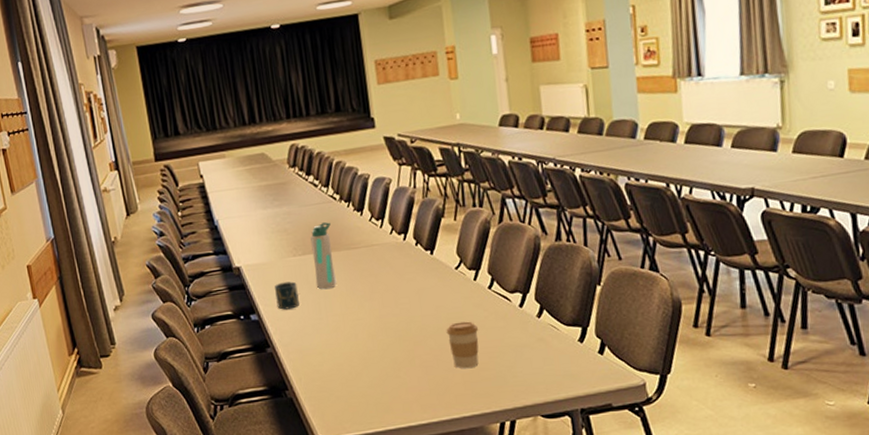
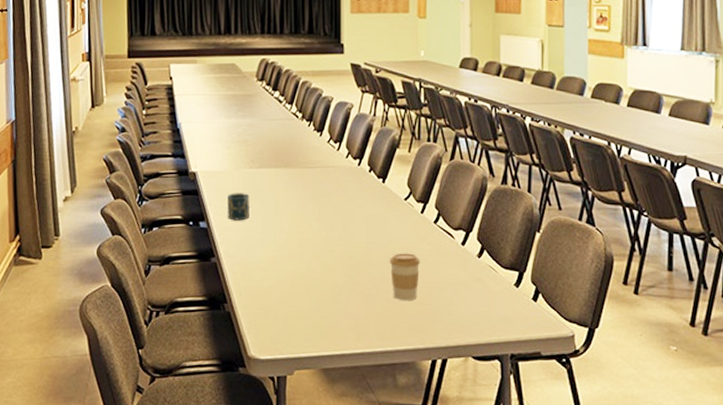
water bottle: present [310,222,337,290] -> none [268,139,290,205]

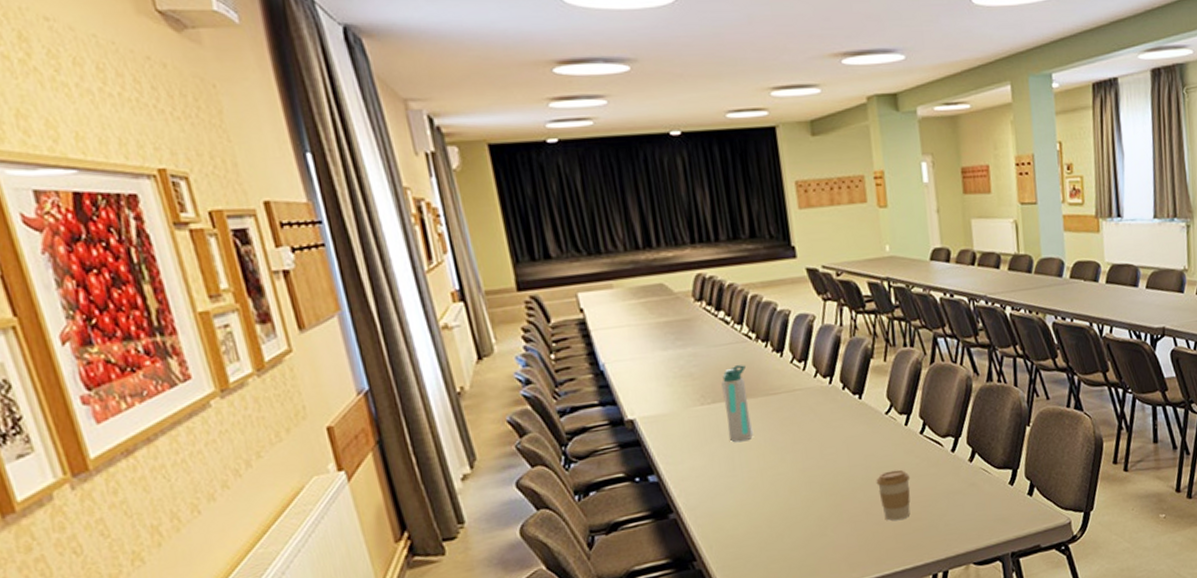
cup: present [227,193,250,221] -> none [678,434,709,468]
water bottle: none [268,139,290,205] -> present [721,365,754,442]

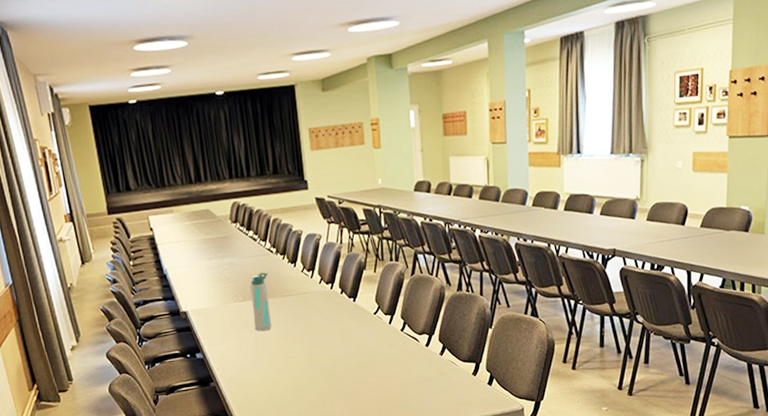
coffee cup: present [876,469,911,521] -> none [365,358,392,399]

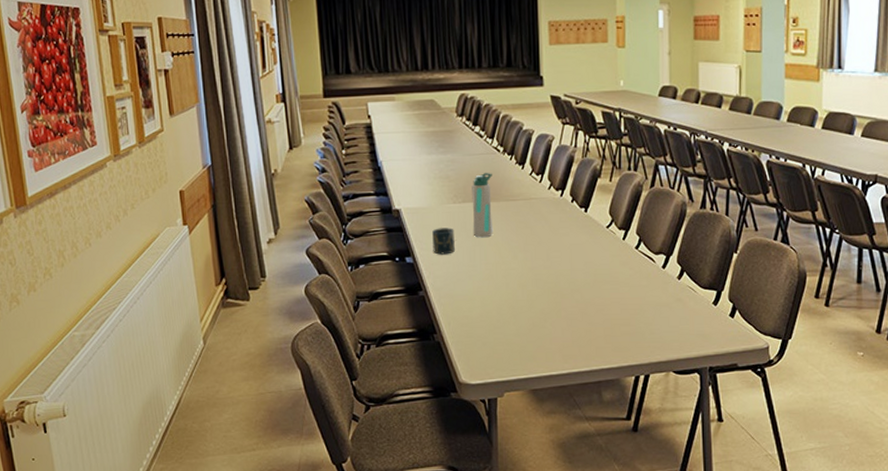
cup: none [218,324,239,349] -> present [432,228,455,255]

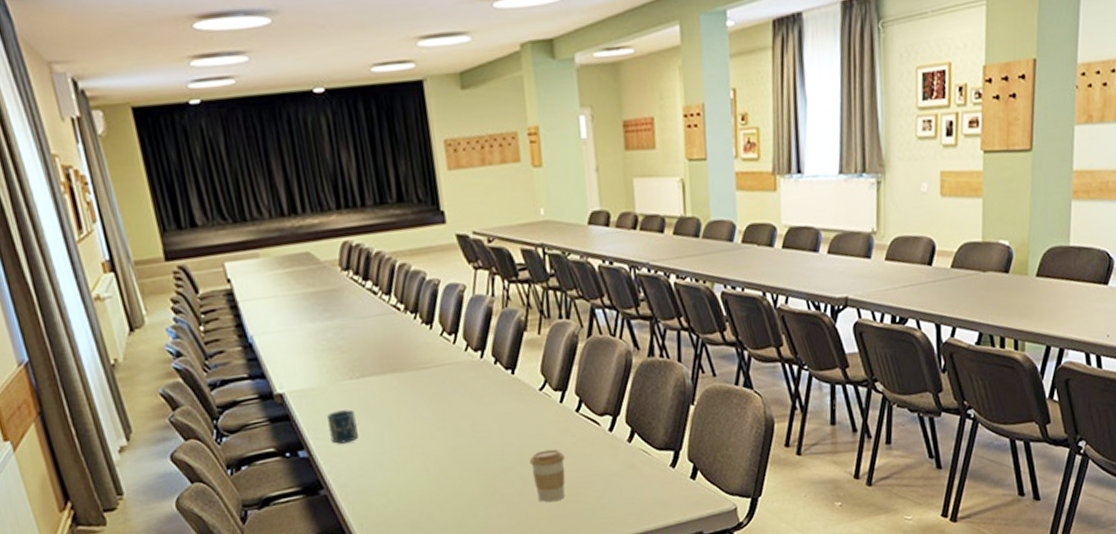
water bottle: present [472,173,494,238] -> none [370,337,403,418]
coffee cup: none [593,278,623,323] -> present [529,449,566,503]

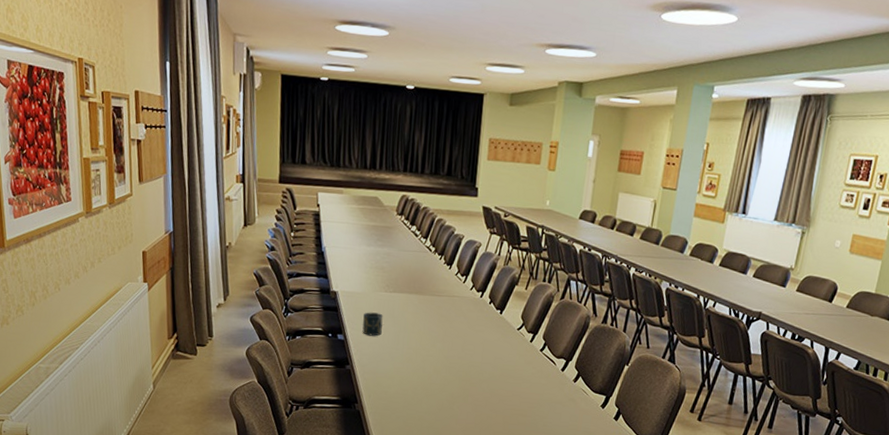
coffee cup: present [529,449,566,503] -> none [498,373,525,413]

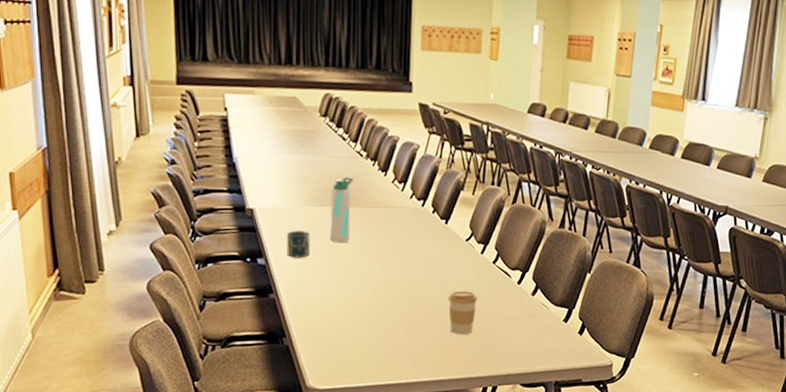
water bottle: none [399,268,422,326] -> present [329,177,353,243]
coffee cup: none [498,373,525,413] -> present [448,291,478,335]

